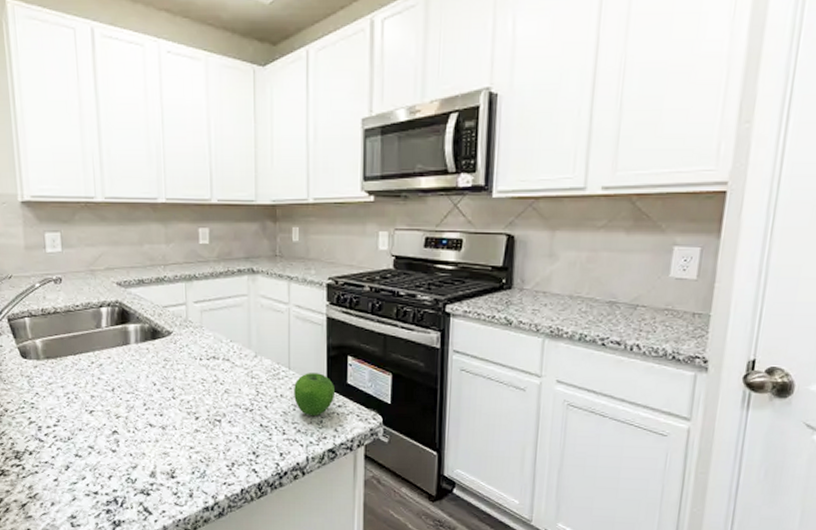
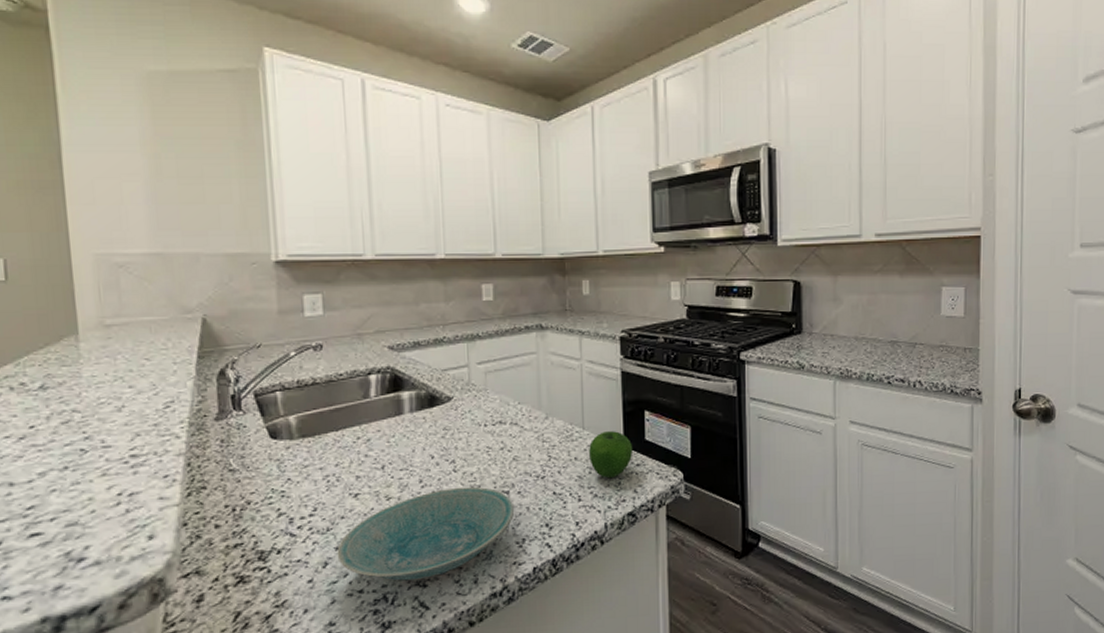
bowl: none [76,412,226,489] -> present [337,486,515,581]

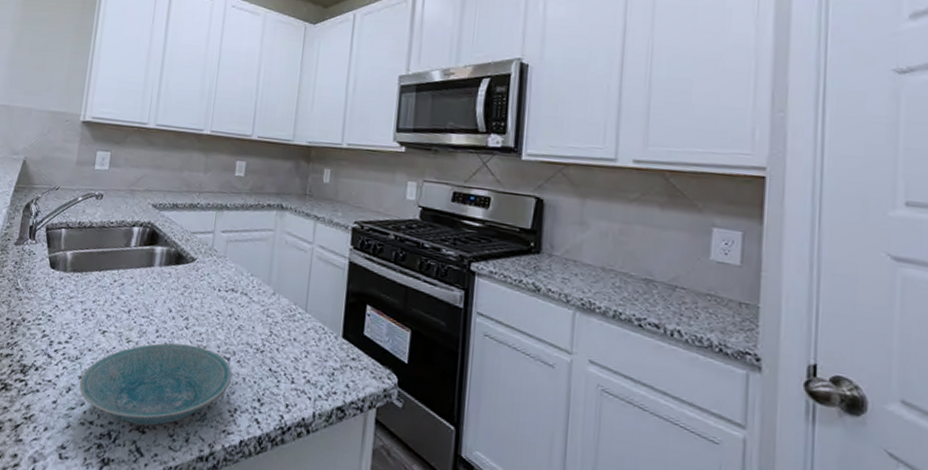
apple: present [589,431,634,479] -> none [307,318,351,368]

